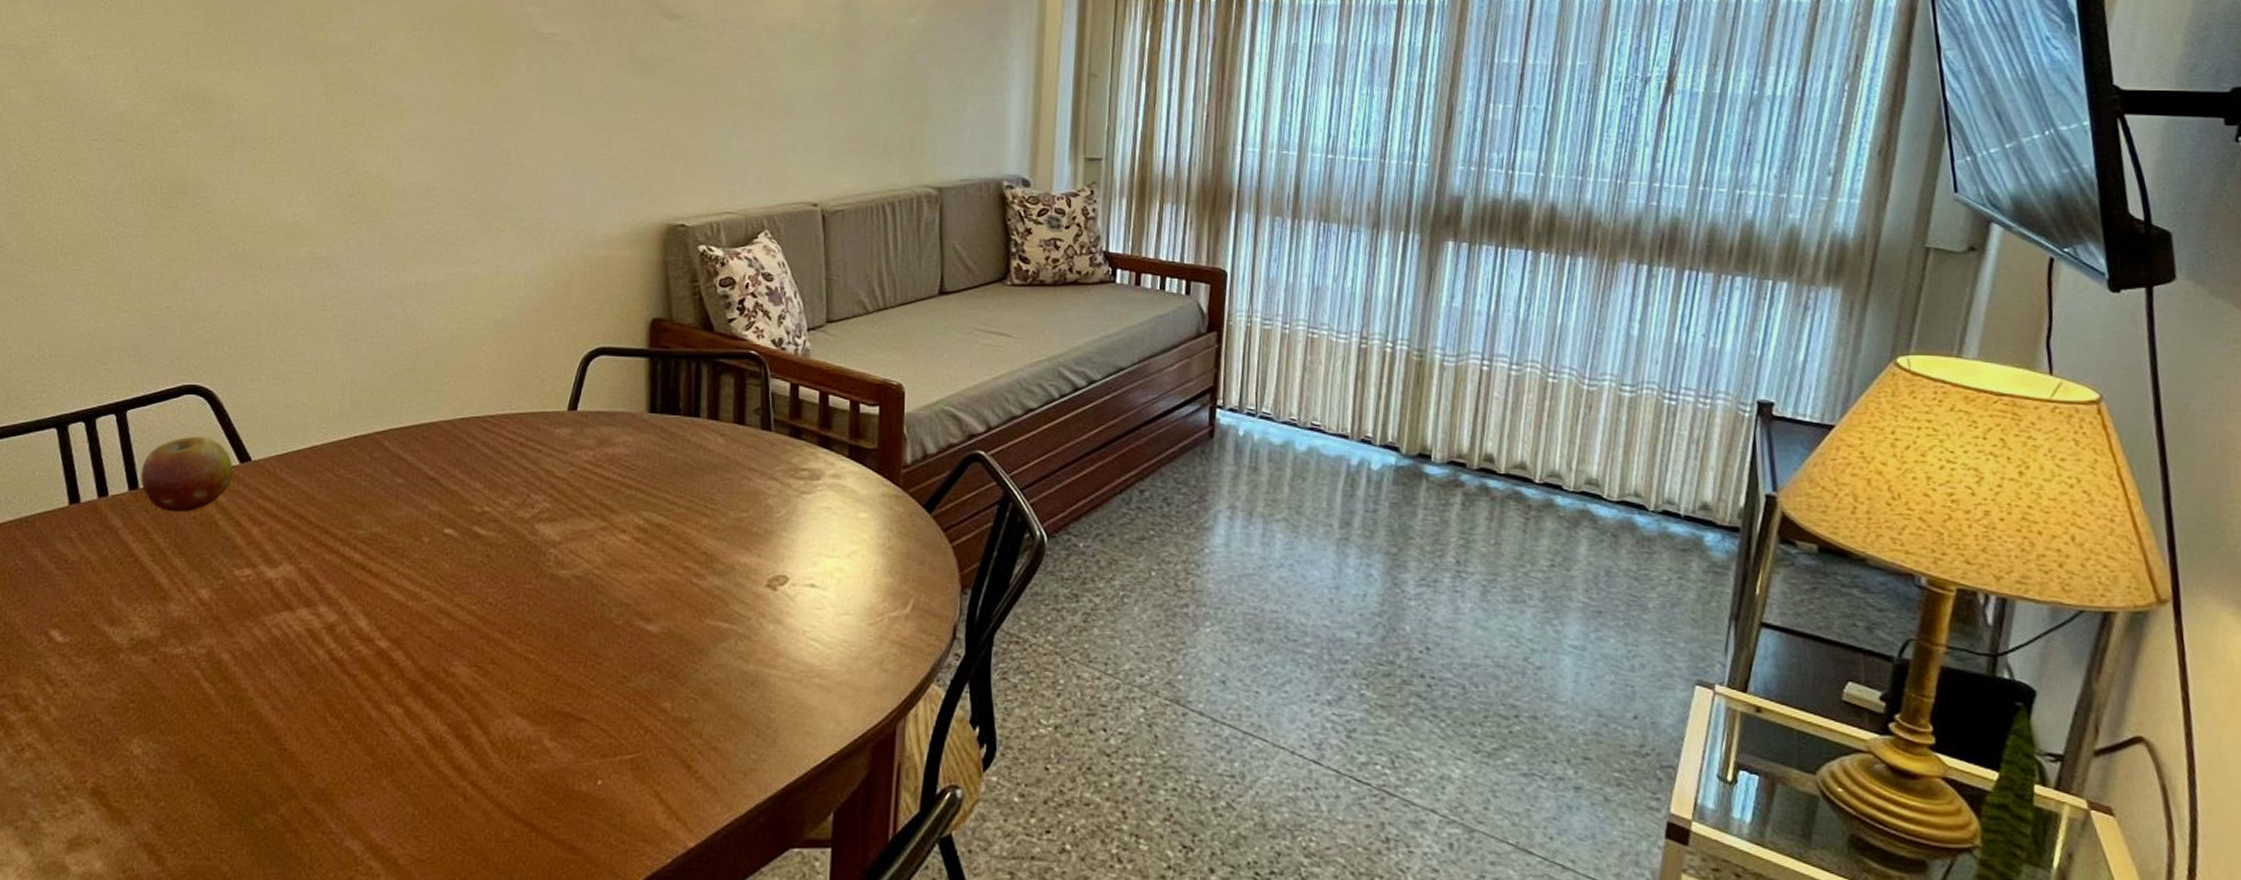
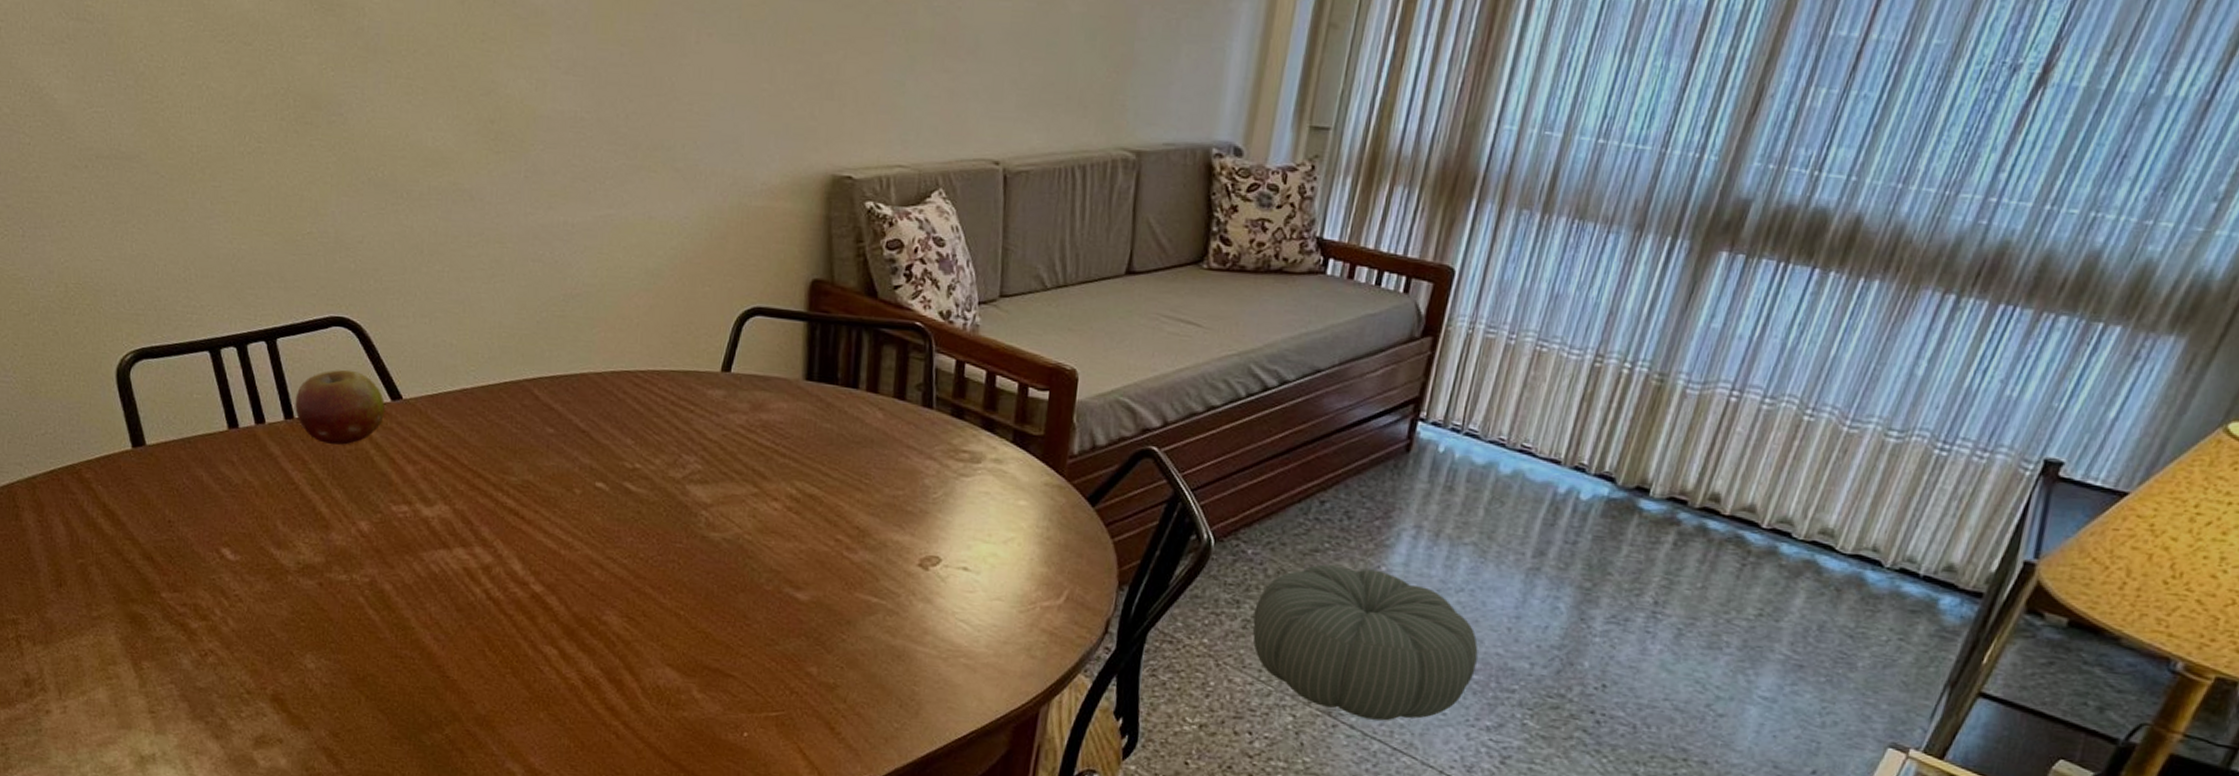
pouf: none [1093,551,1307,704] -> present [1253,564,1478,721]

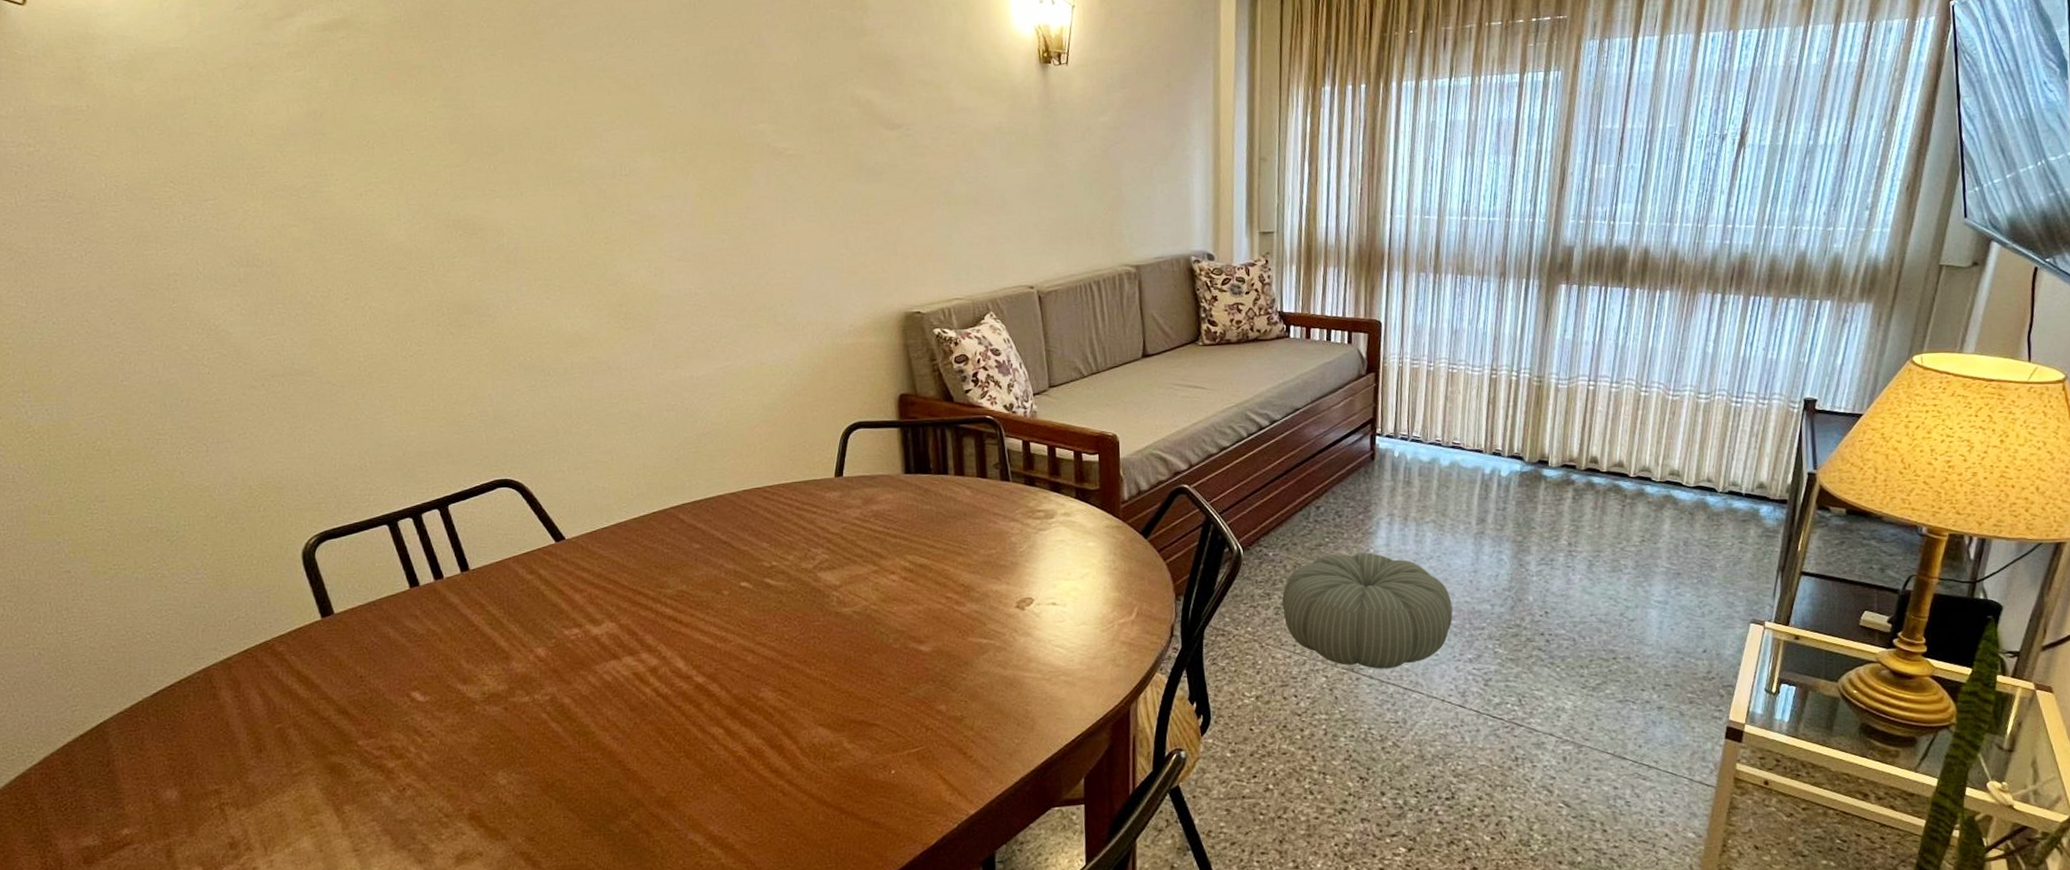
fruit: present [295,369,385,445] -> none [469,522,550,587]

